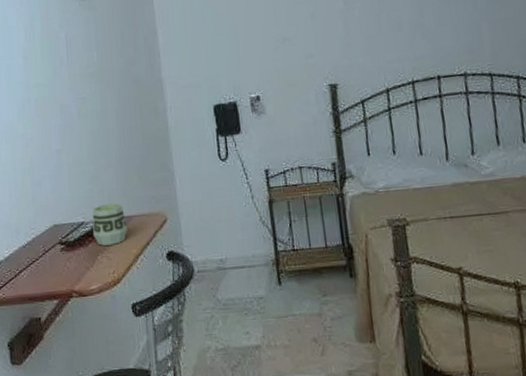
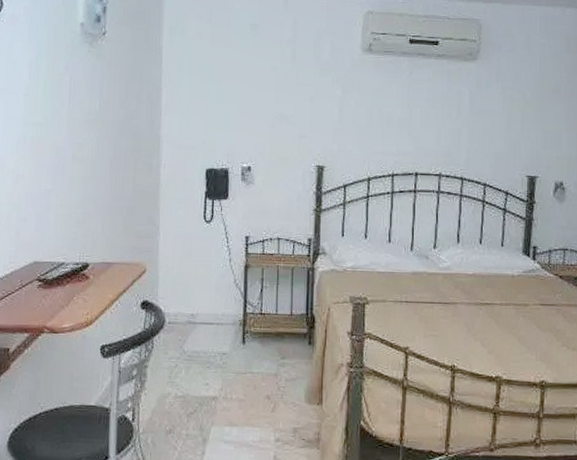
cup: present [92,203,127,246] -> none [72,248,107,288]

